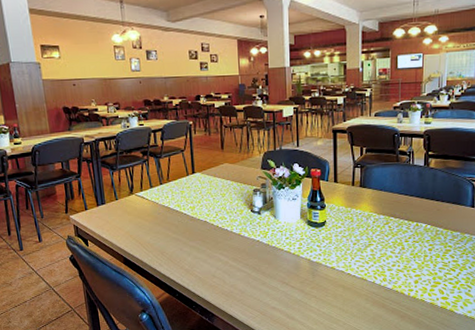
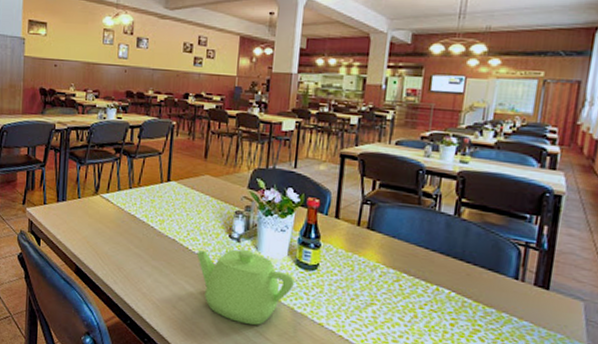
teapot: none [226,219,308,279] -> present [196,249,294,326]

